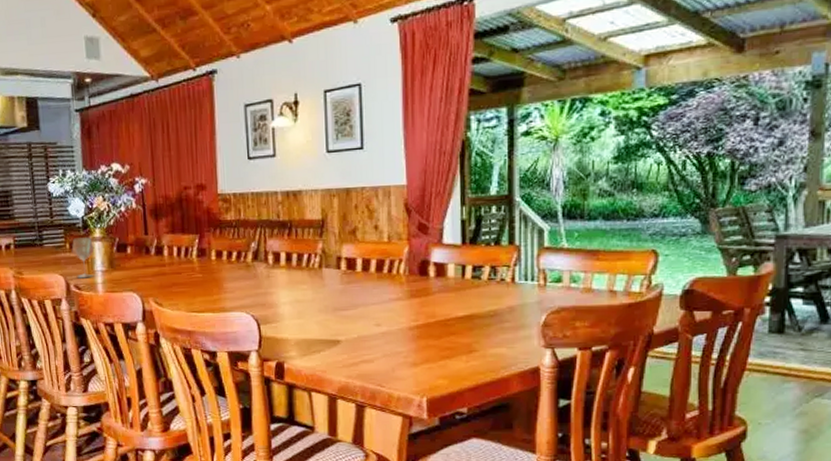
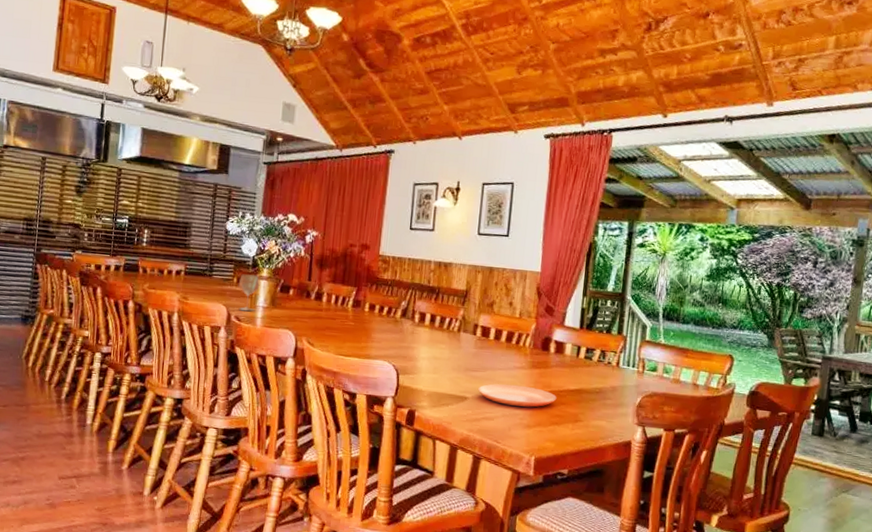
plate: none [351,319,444,343] -> present [478,384,557,408]

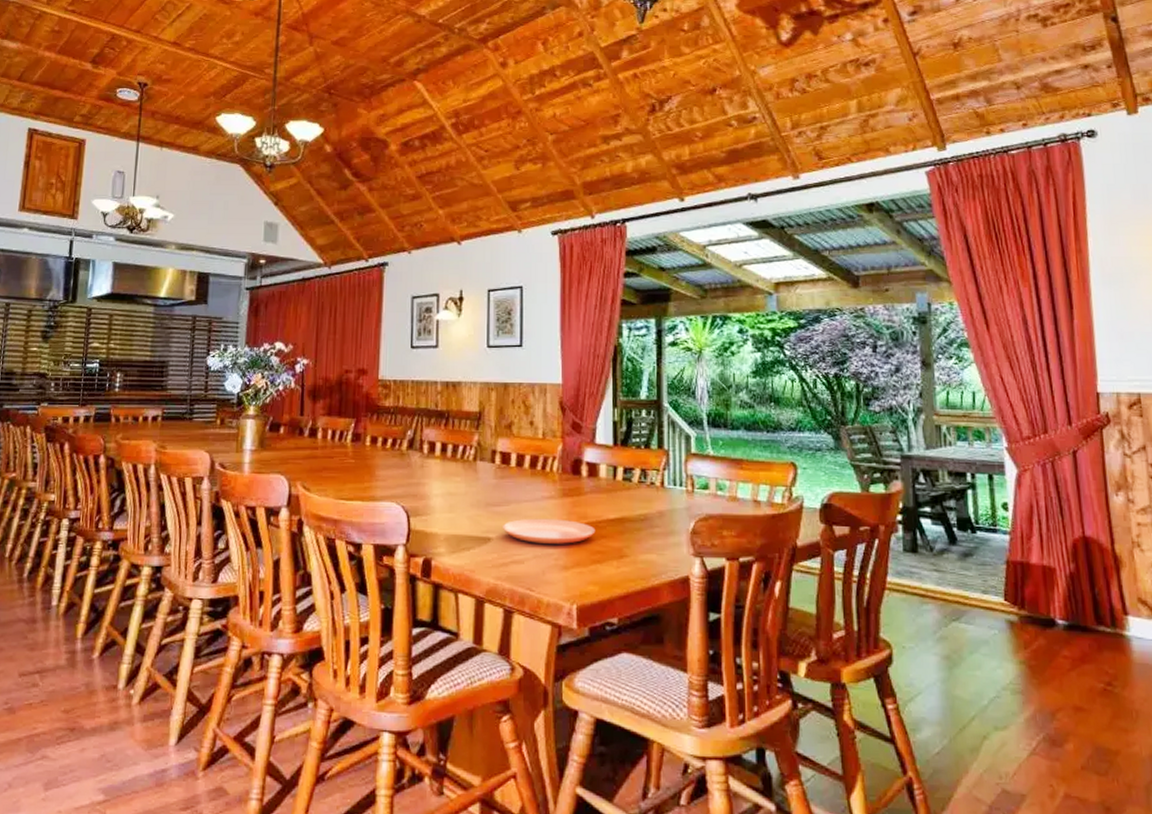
wine glass: present [238,274,260,312] -> none [222,414,246,457]

